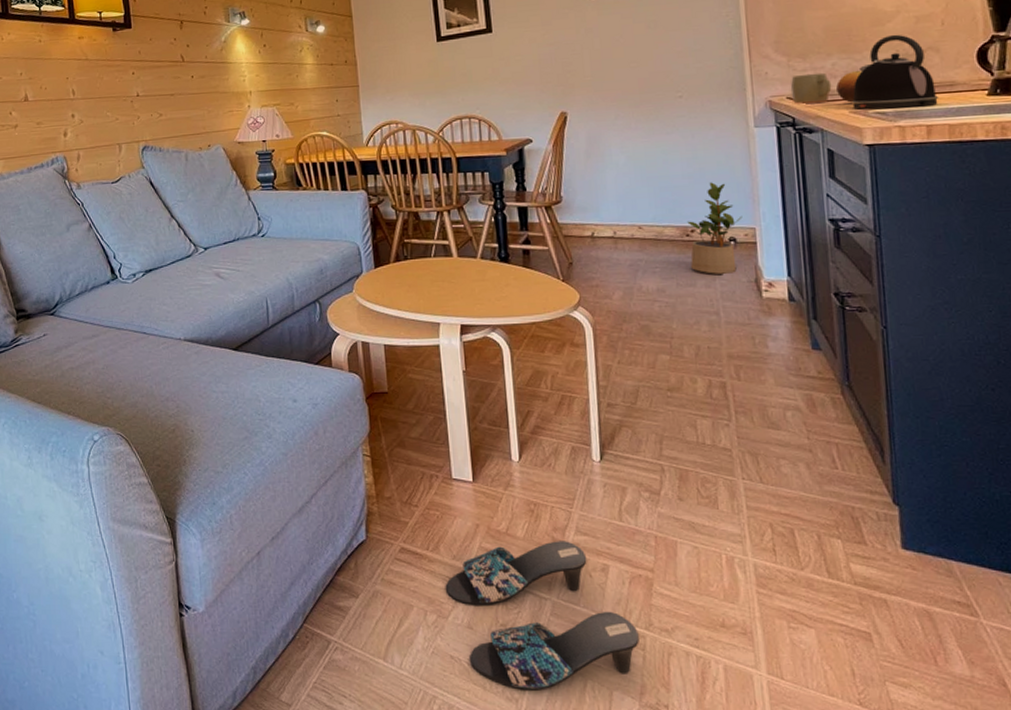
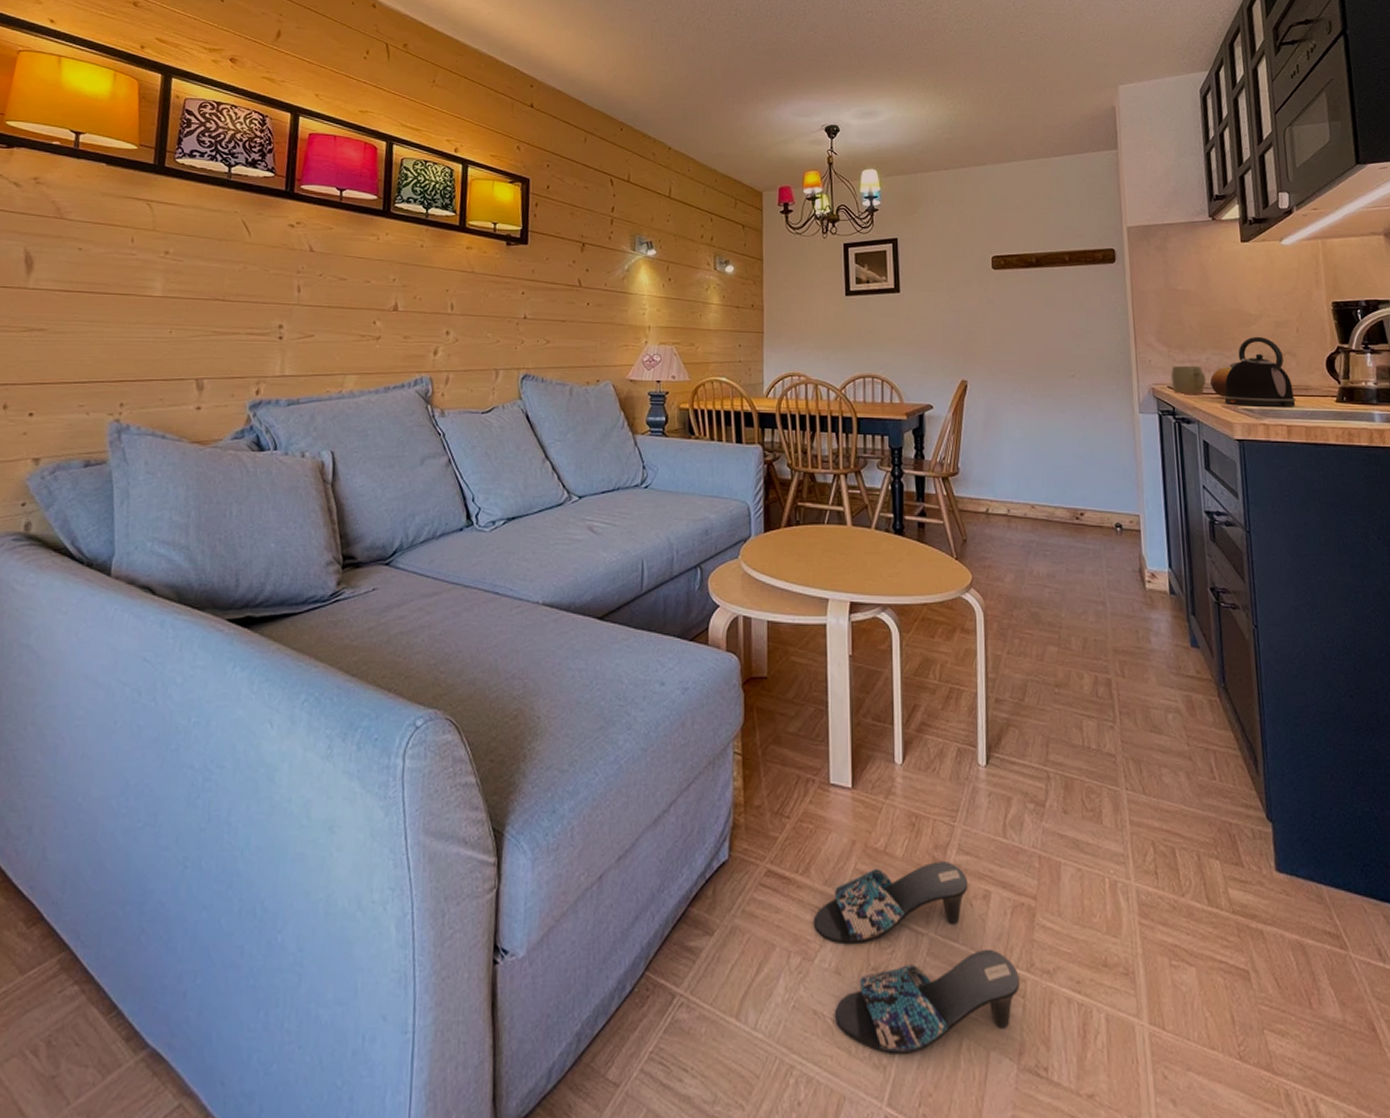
potted plant: present [687,182,743,274] -> none [1077,465,1128,561]

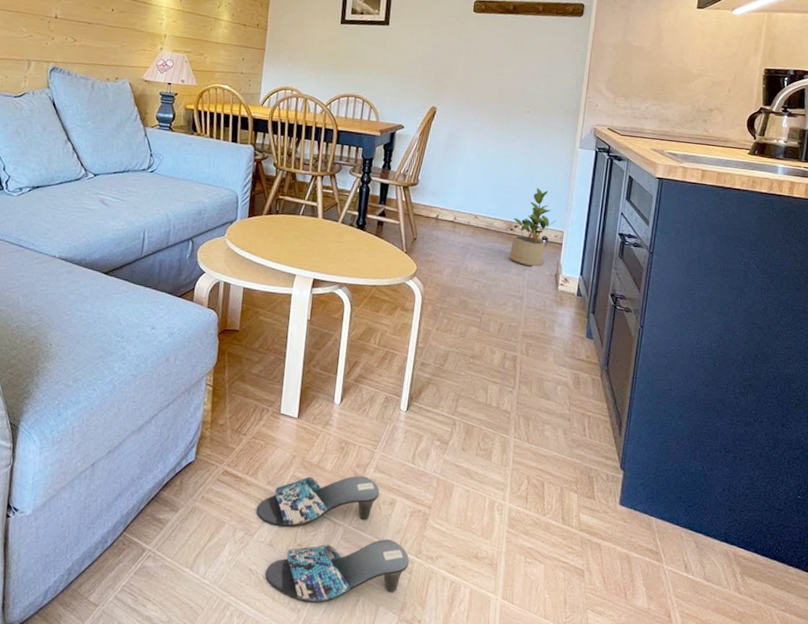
potted plant: none [1077,465,1128,561] -> present [509,188,556,267]
mug: present [1170,365,1207,395] -> none [611,111,643,138]
fruit: present [1209,366,1232,397] -> none [644,116,666,142]
kettle: present [1223,336,1297,407] -> none [653,92,716,155]

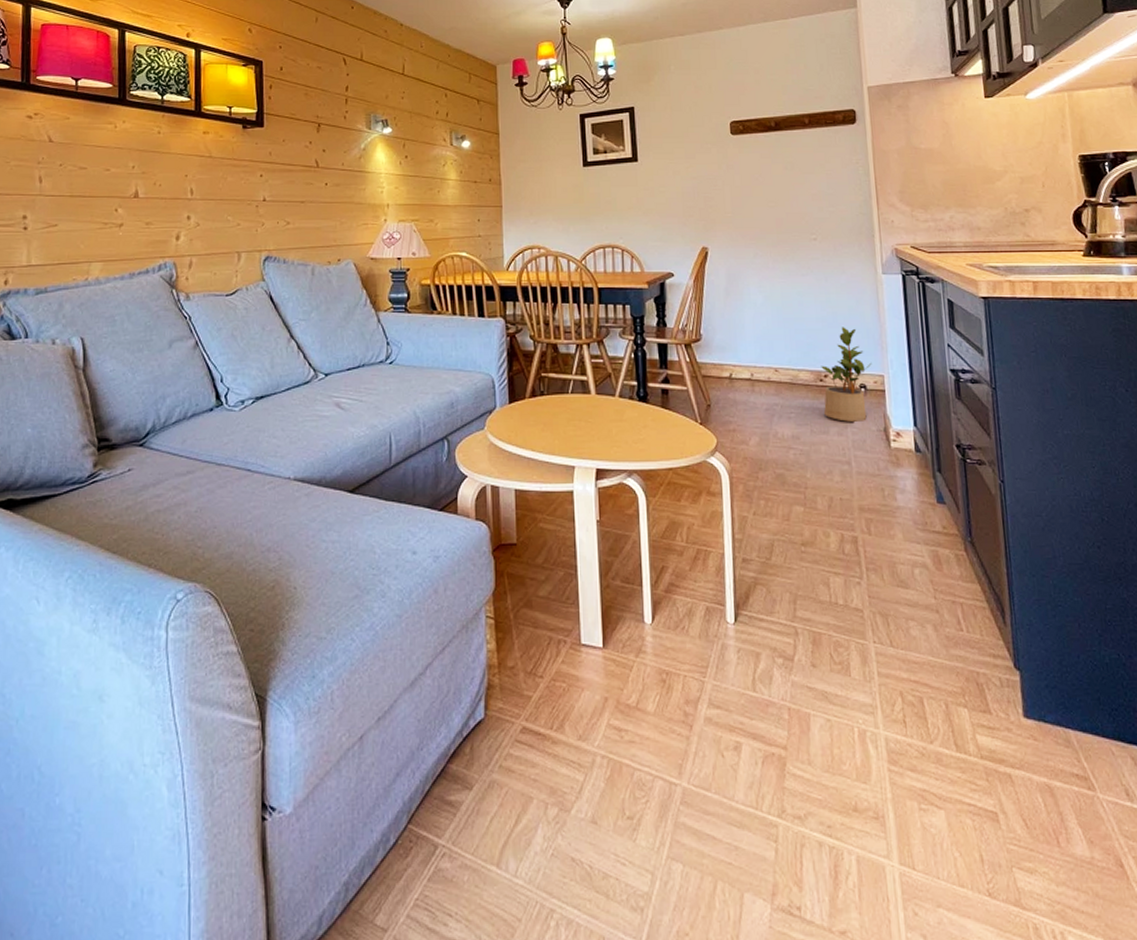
slippers: present [256,475,409,603] -> none [569,715,772,897]

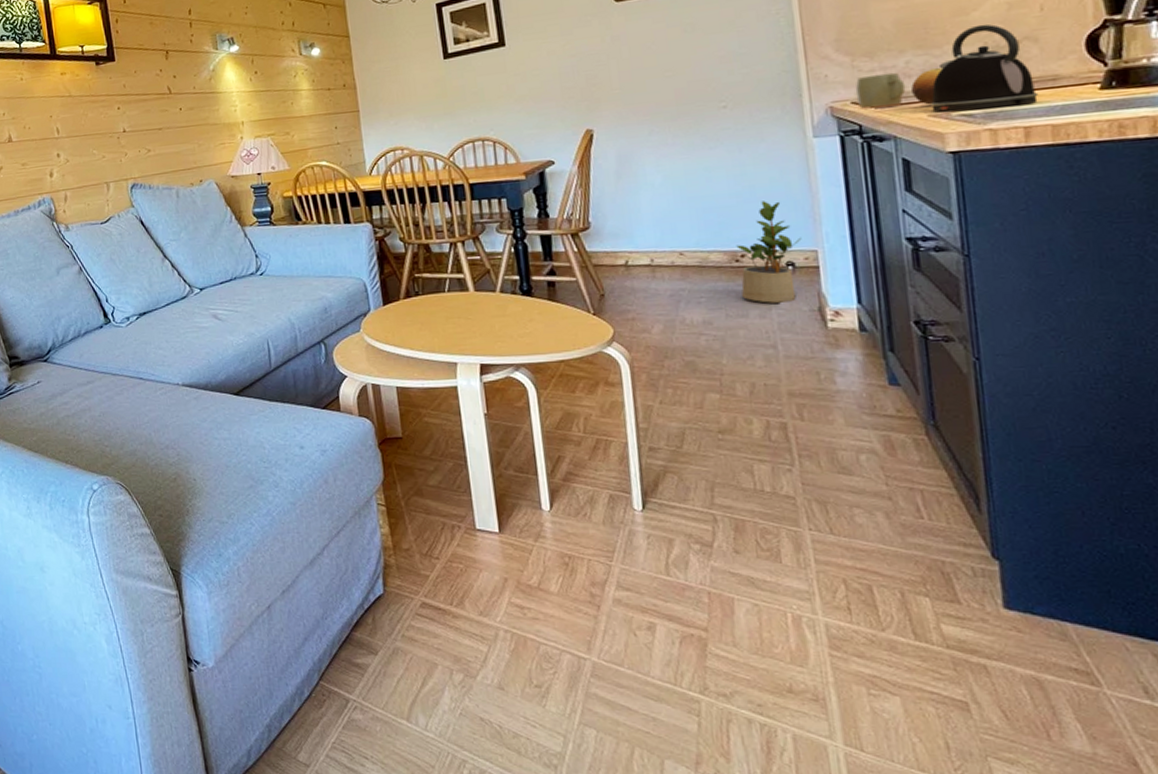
mug: none [914,224,951,254] -> present [855,72,906,110]
fruit: none [953,224,976,255] -> present [910,67,943,105]
kettle: none [967,192,1043,264] -> present [929,24,1039,113]

